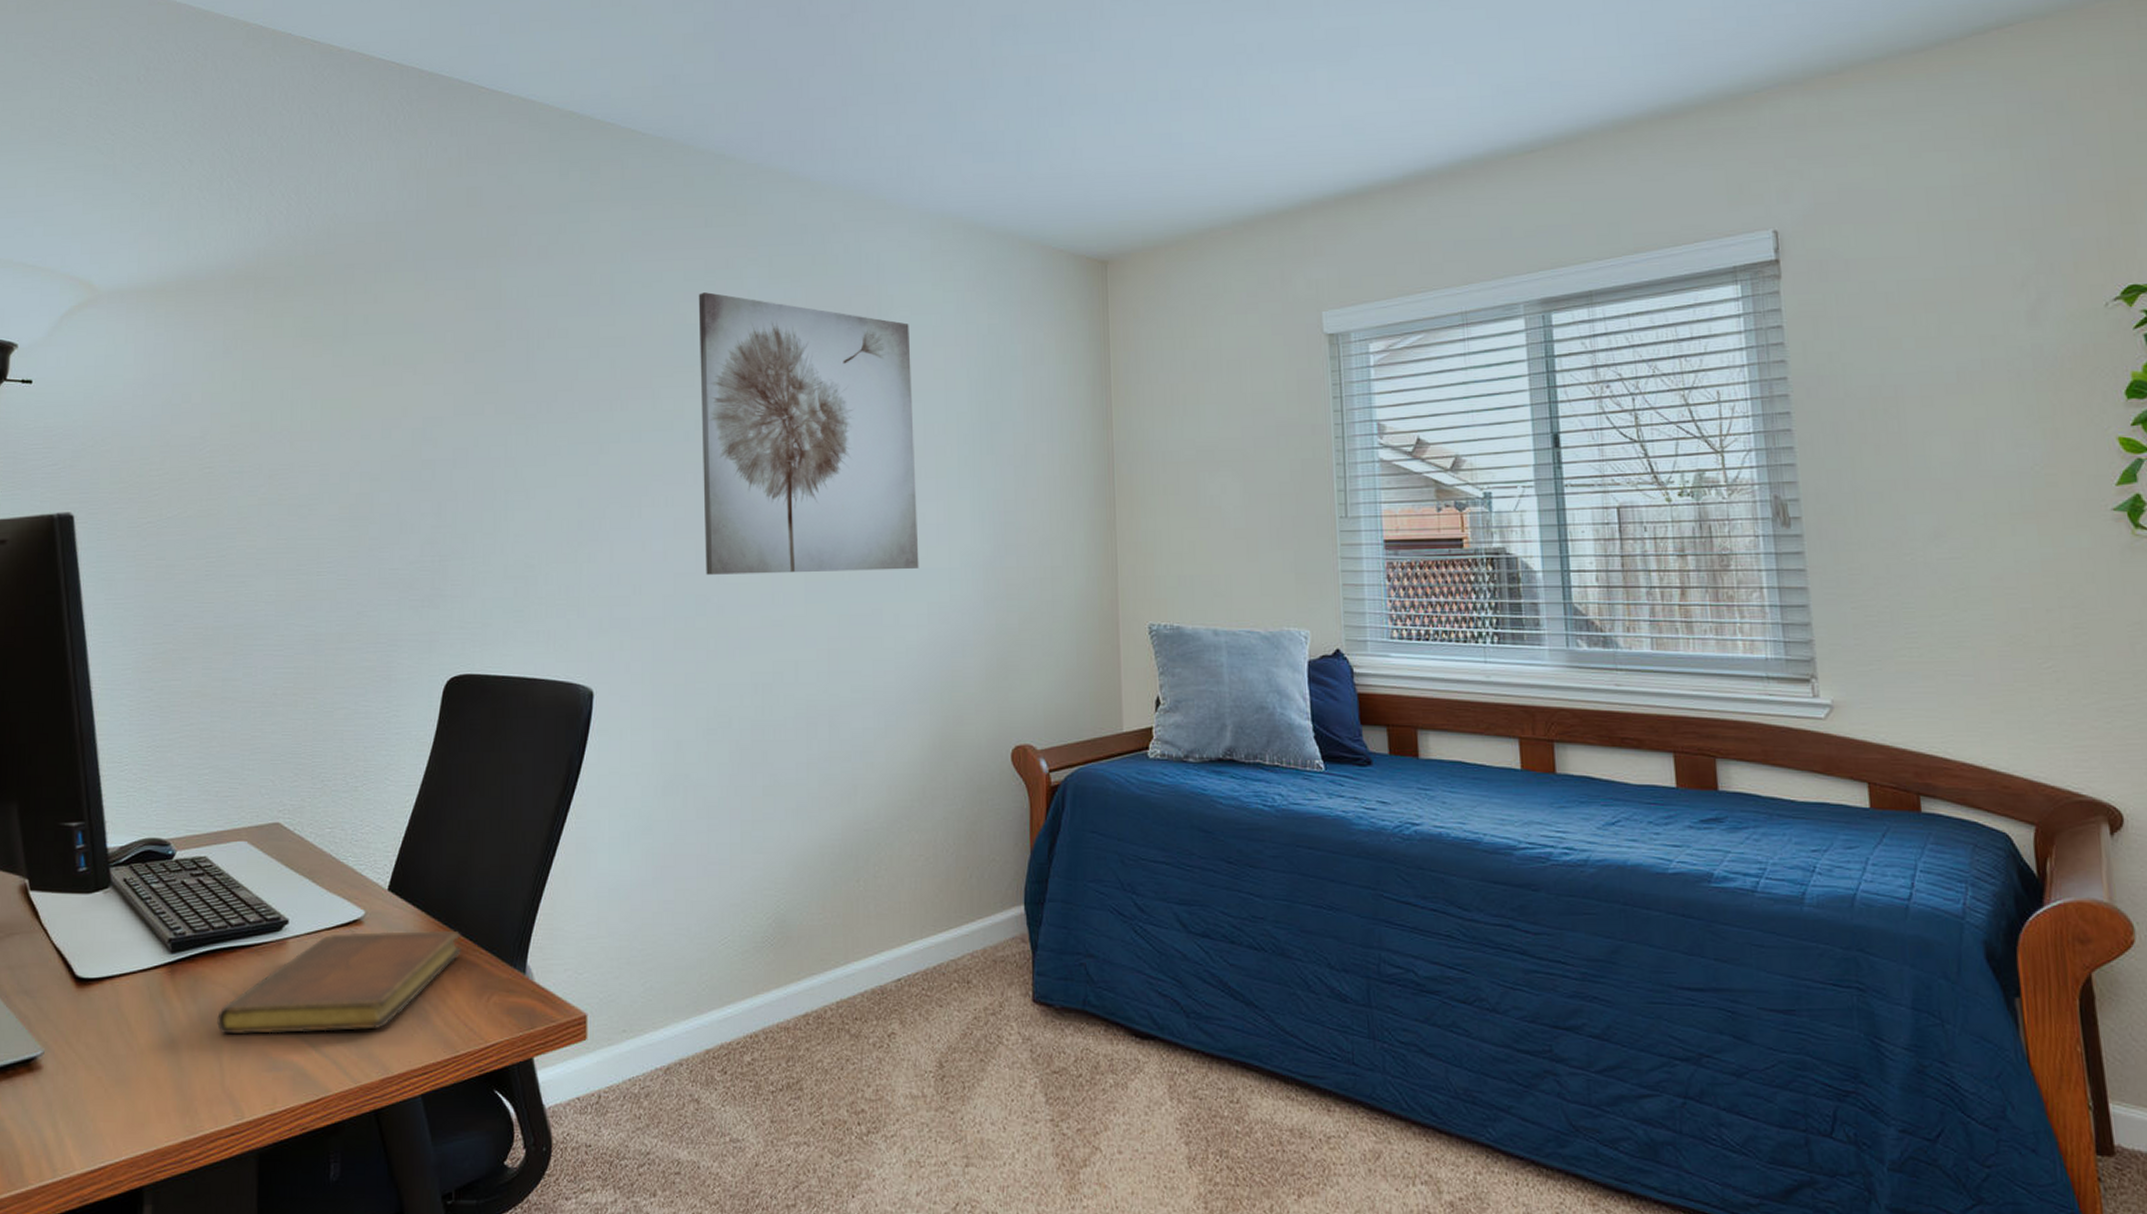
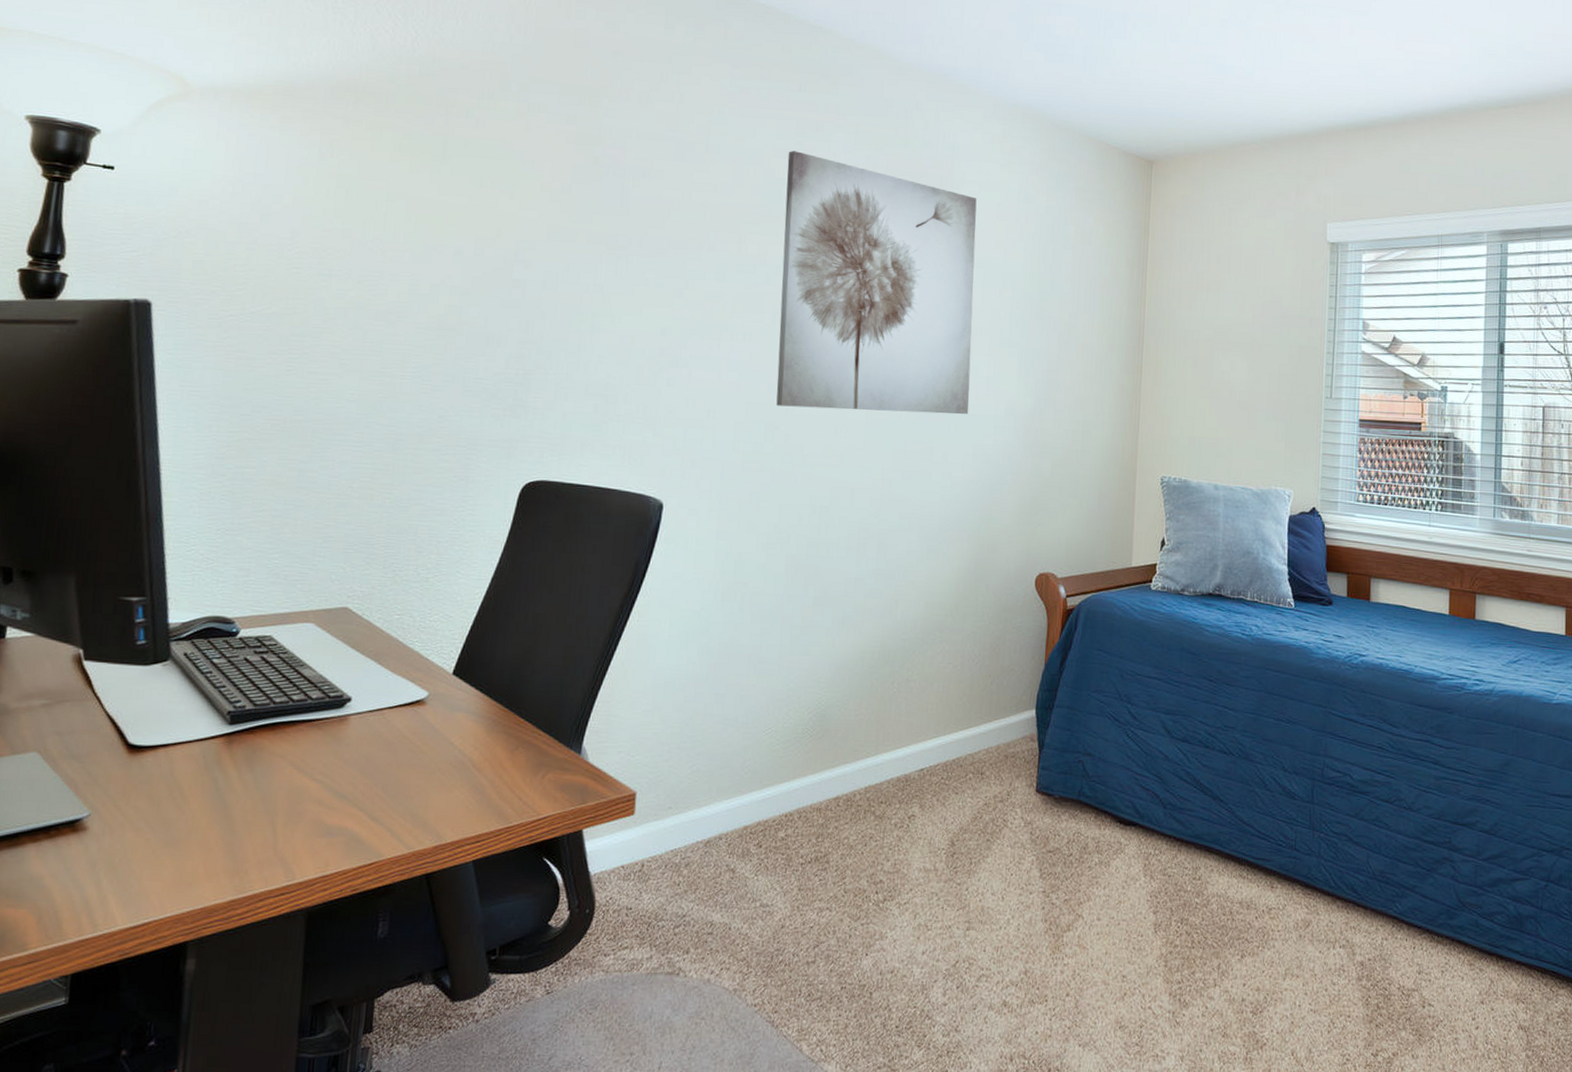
notebook: present [217,930,461,1035] -> none [273,711,522,802]

